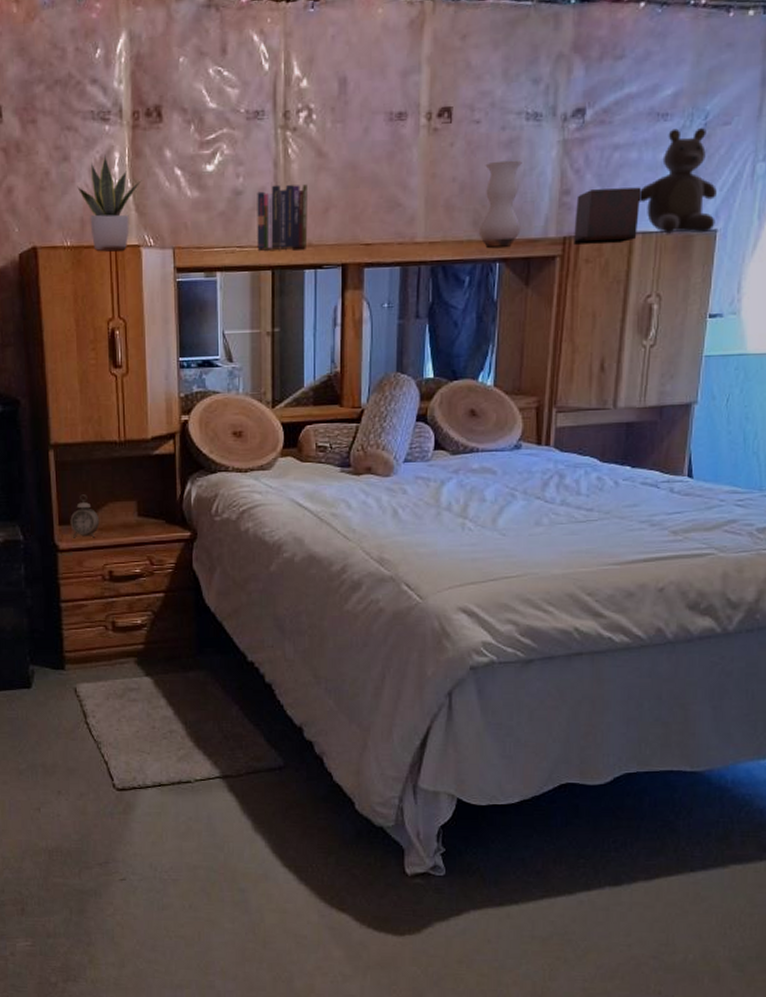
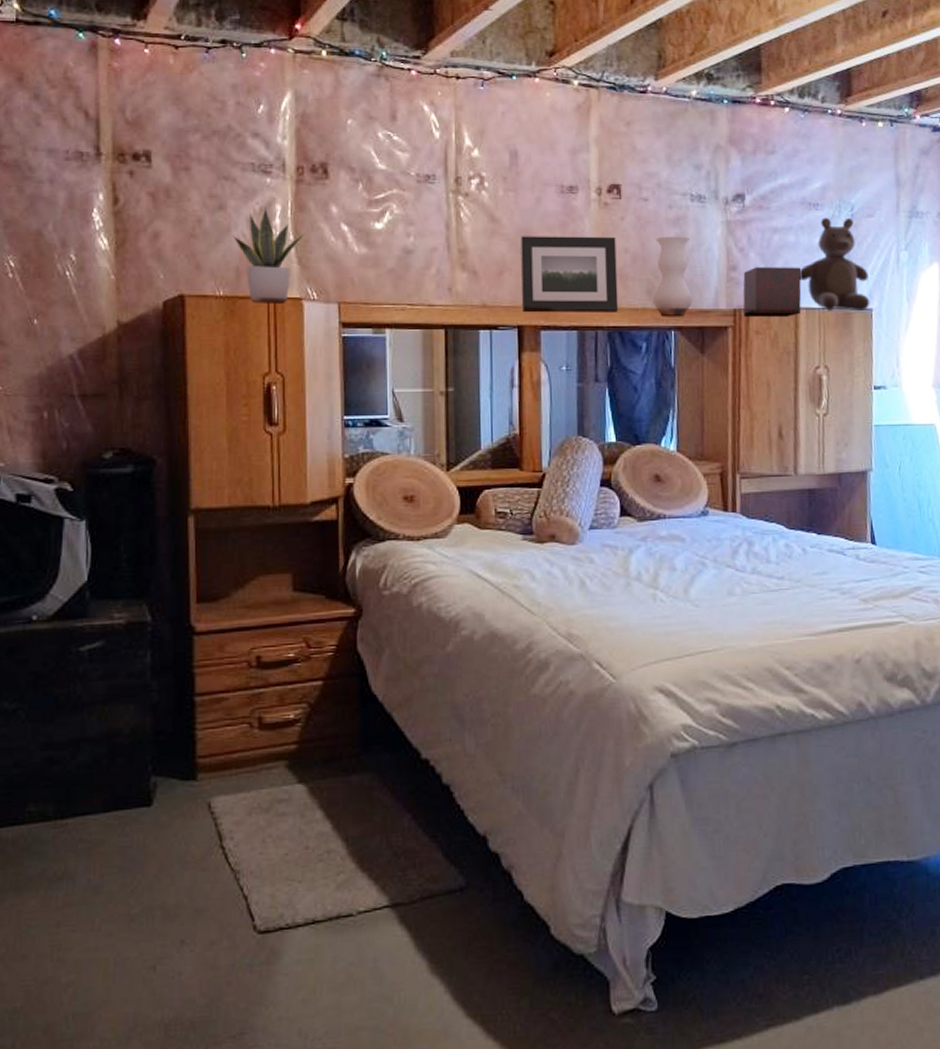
alarm clock: present [70,494,100,538] -> none [211,566,247,618]
books: present [257,184,308,252] -> none [428,246,482,312]
picture frame: none [346,165,444,250] -> present [521,236,619,313]

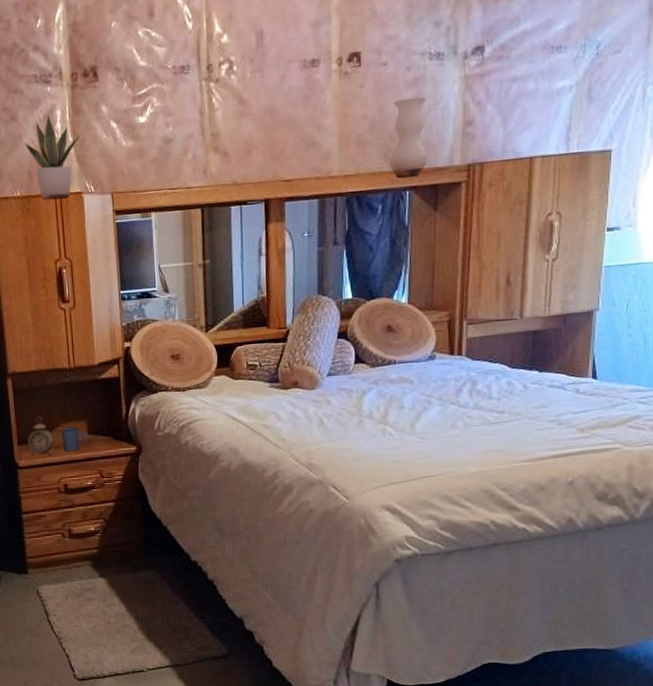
alarm clock: none [211,566,247,618] -> present [28,417,55,456]
mug: none [257,582,290,613] -> present [61,427,86,452]
picture frame: present [521,236,619,313] -> none [266,105,357,187]
decorative box: present [743,267,802,318] -> none [478,115,539,171]
teddy bear: present [799,217,870,311] -> none [537,56,610,156]

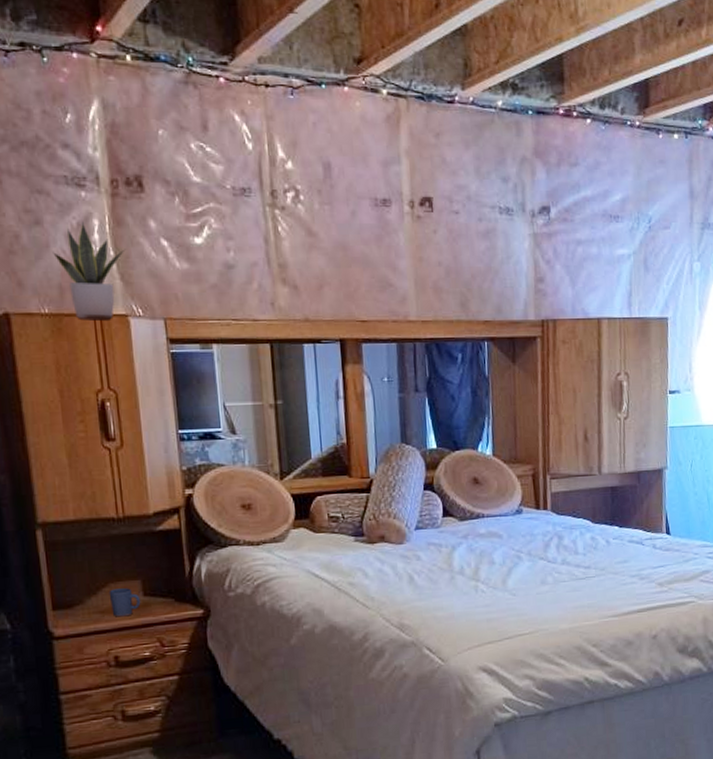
alarm clock: present [28,417,55,456] -> none [65,575,101,624]
vase: present [389,96,428,179] -> none [466,249,504,329]

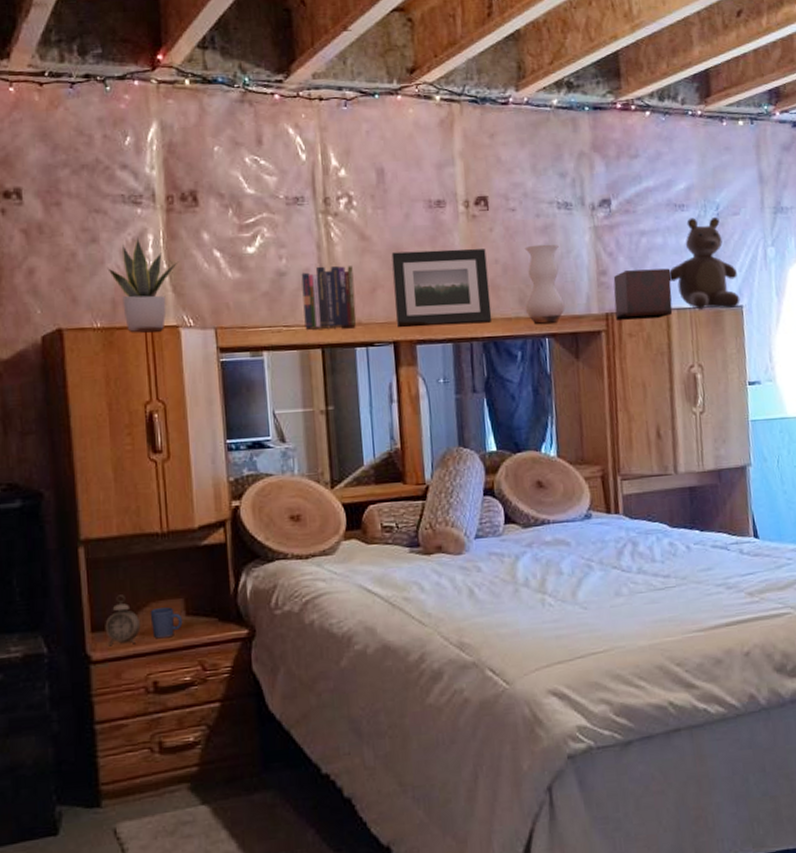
alarm clock: none [65,575,101,624] -> present [105,594,141,647]
books: none [249,260,305,326] -> present [301,266,357,331]
picture frame: none [338,249,435,326] -> present [391,248,492,328]
vase: none [466,249,504,329] -> present [524,244,565,325]
decorative box: none [550,278,604,328] -> present [613,268,673,321]
teddy bear: none [601,229,666,320] -> present [668,216,740,310]

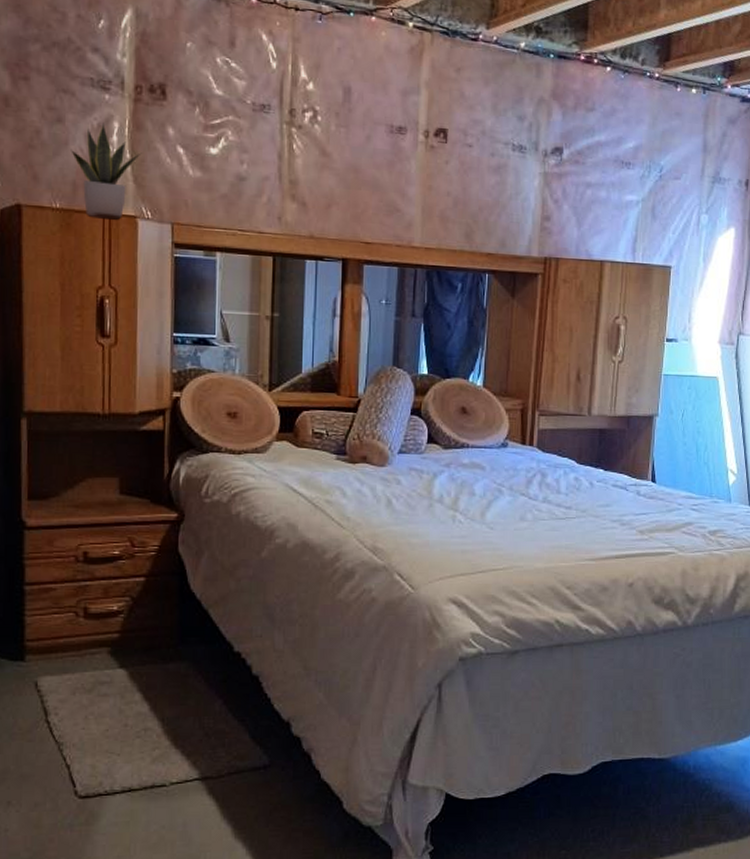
alarm clock: present [105,594,141,647] -> none [41,468,76,515]
mug: present [150,607,183,639] -> none [85,484,116,513]
books: present [301,266,357,331] -> none [259,176,311,242]
picture frame: present [391,248,492,328] -> none [346,172,440,252]
vase: present [524,244,565,325] -> none [470,182,509,262]
decorative box: present [613,268,673,321] -> none [554,219,610,269]
teddy bear: present [668,216,740,310] -> none [607,176,670,267]

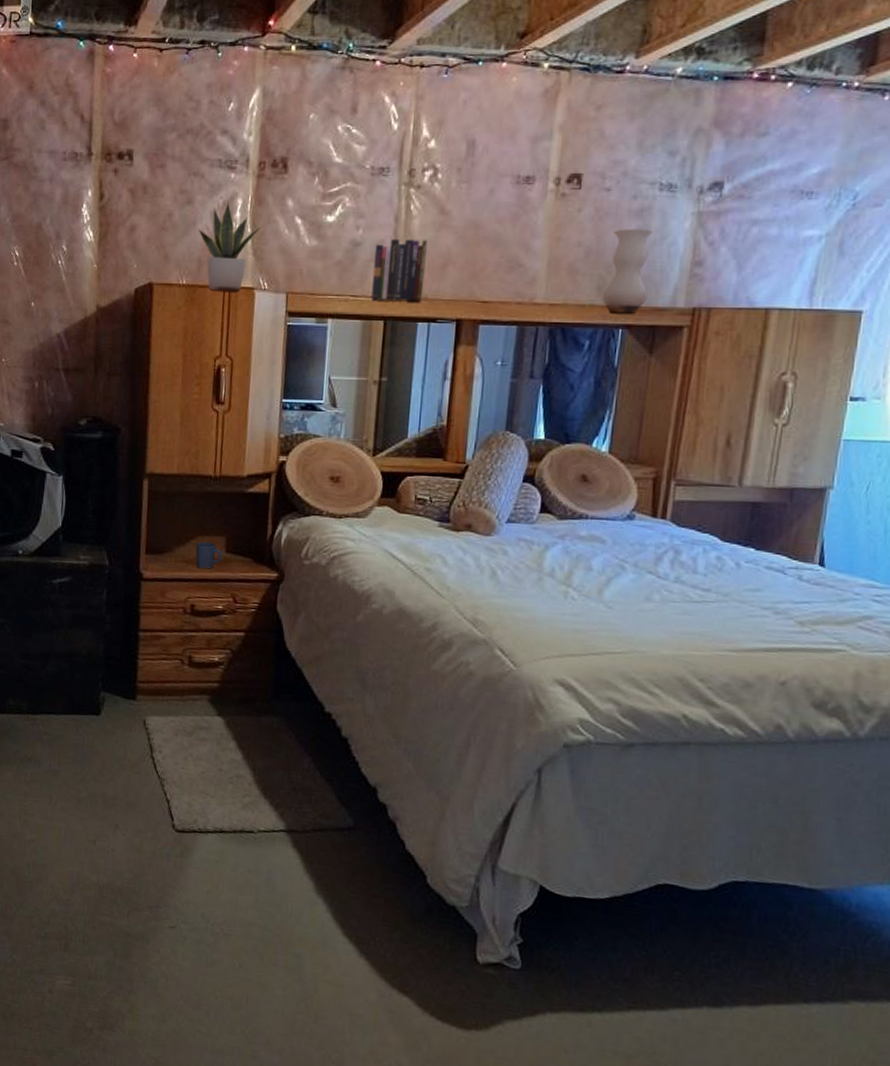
mug: none [85,484,116,513] -> present [195,542,223,570]
books: none [259,176,311,242] -> present [371,238,427,304]
vase: none [470,182,509,262] -> present [602,229,653,315]

